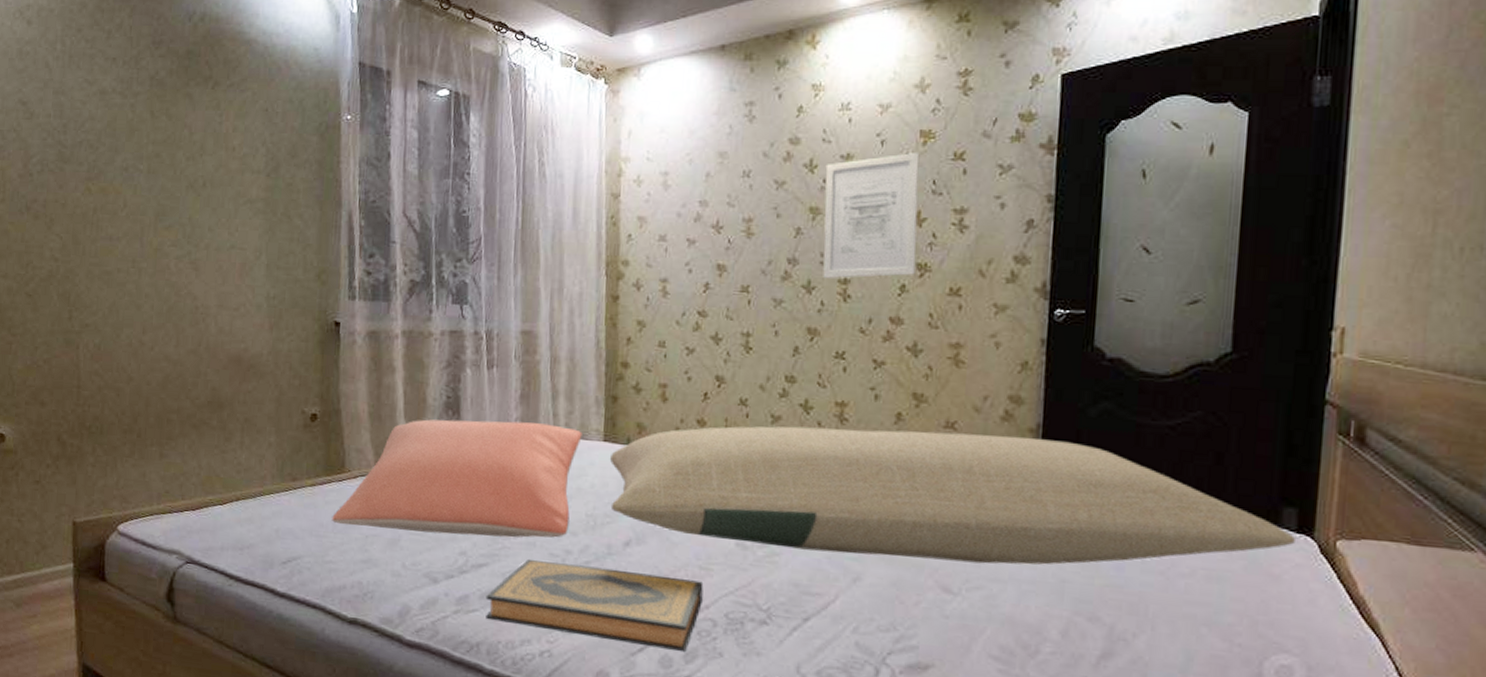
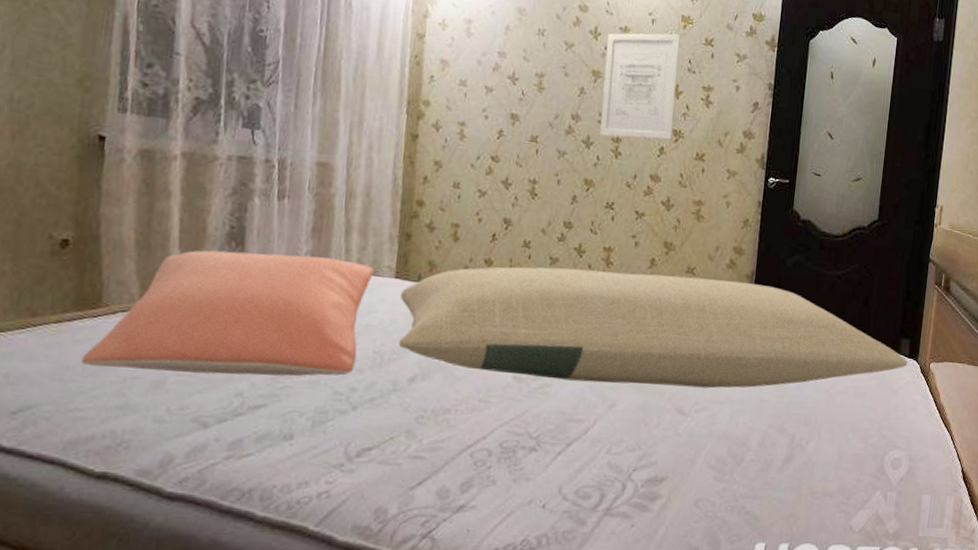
hardback book: present [485,560,704,653] -> none [261,399,482,483]

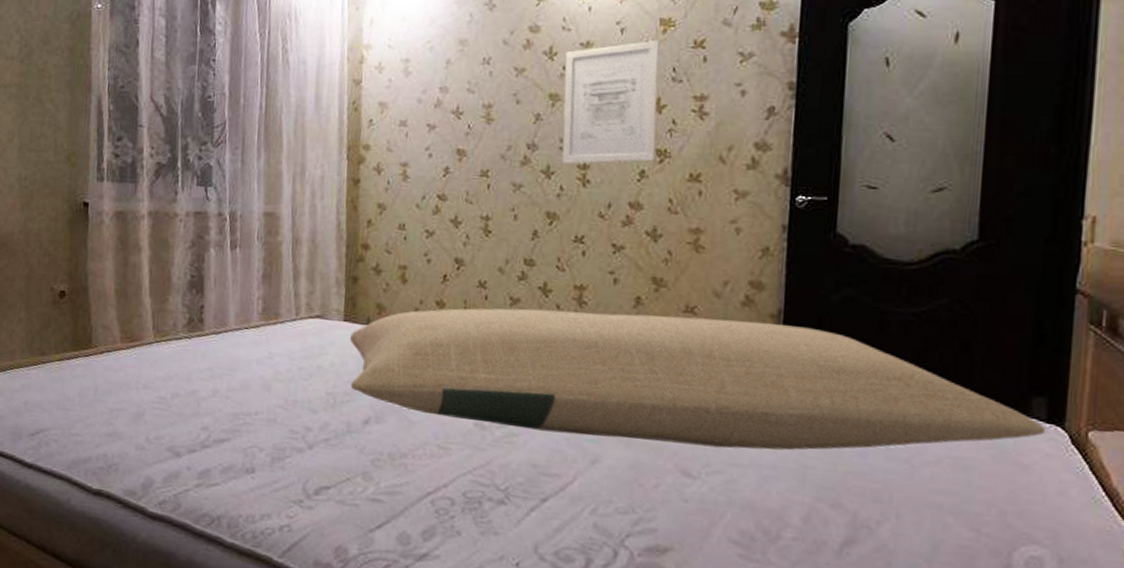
pillow: present [81,250,374,377] -> none [79,297,323,415]

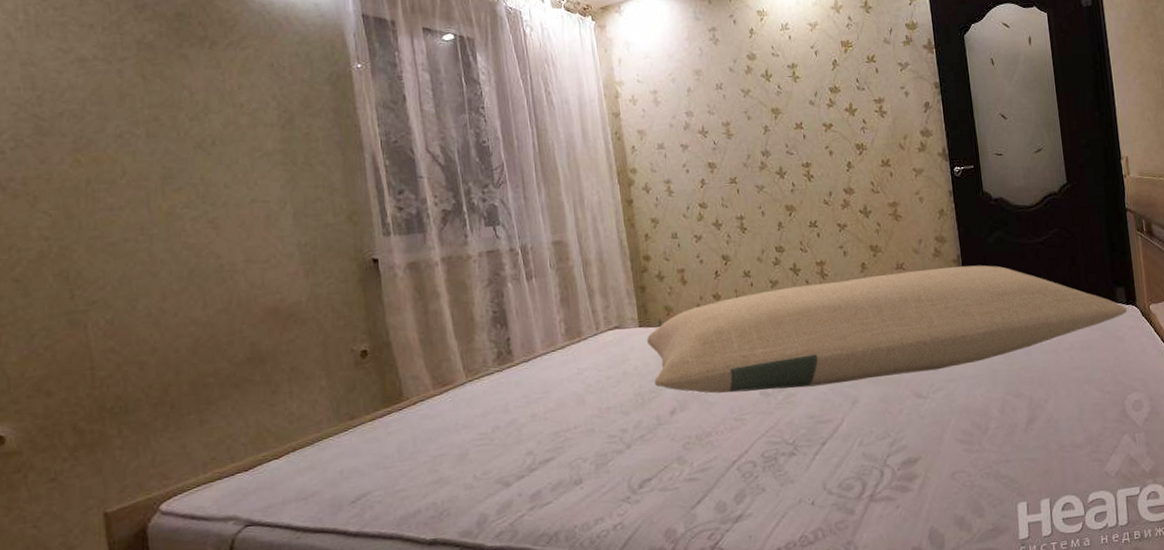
wall art: present [562,39,660,164] -> none [778,58,856,164]

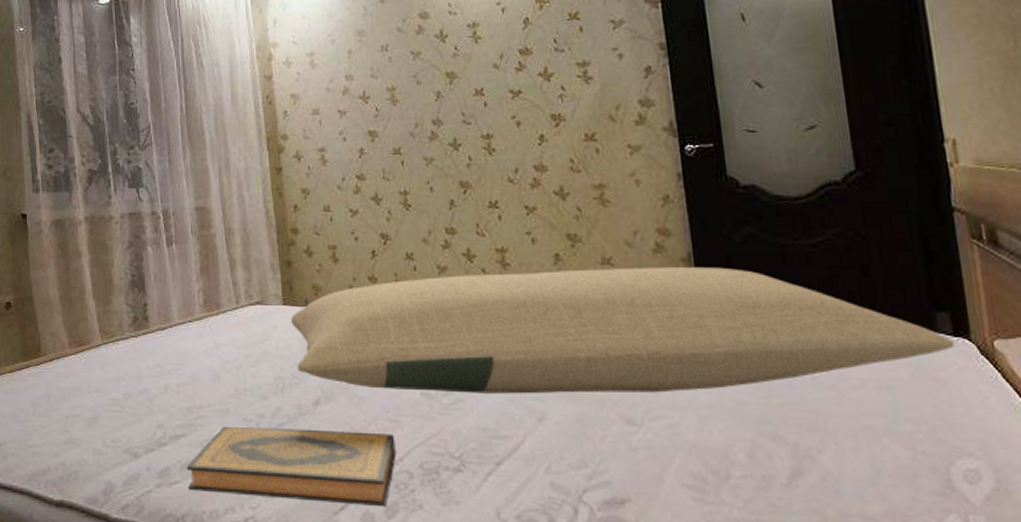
hardback book: none [557,431,742,509] -> present [186,427,396,508]

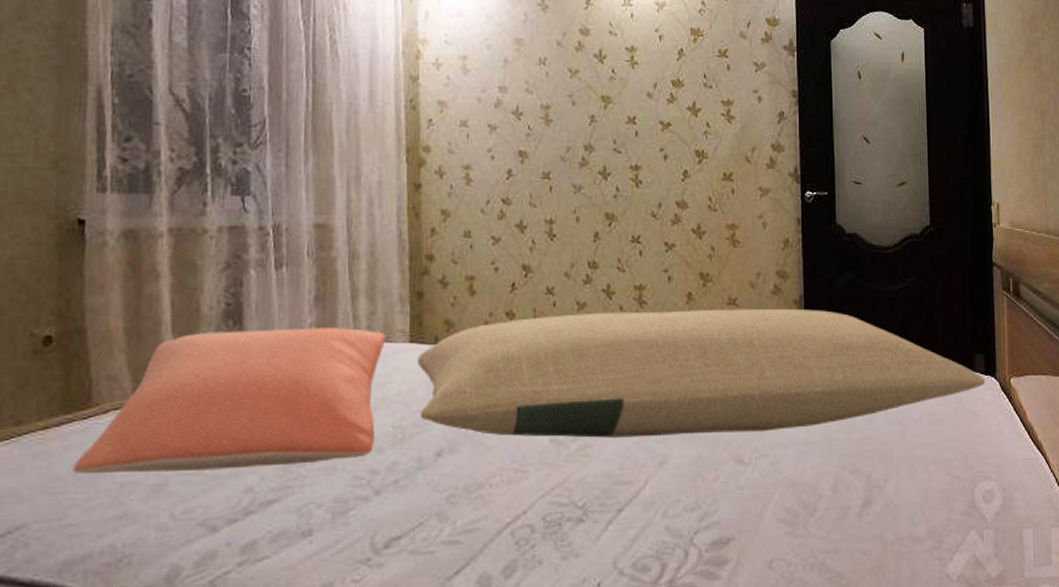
pillow: none [32,293,262,408] -> present [73,328,386,475]
hardback book: present [186,427,396,508] -> none [278,484,520,567]

